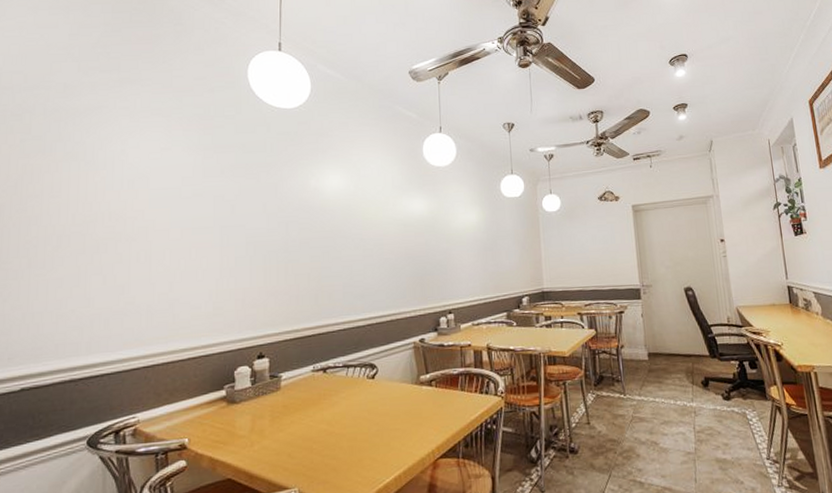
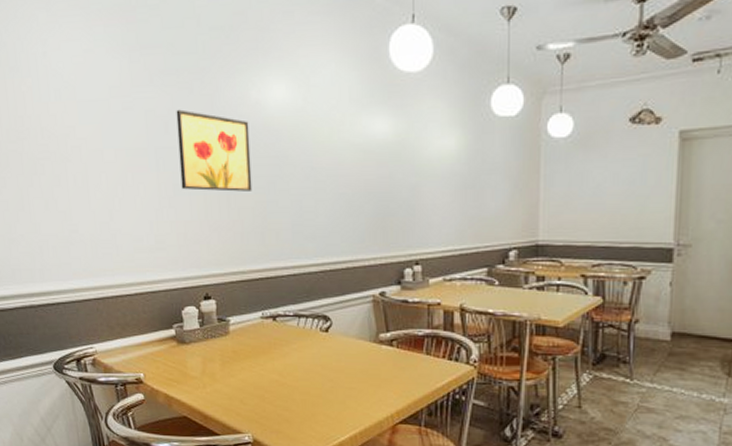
wall art: none [243,195,309,261] -> present [176,109,253,192]

